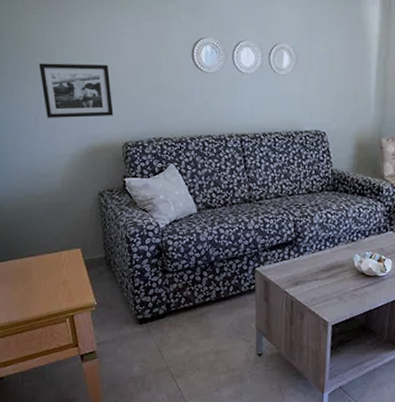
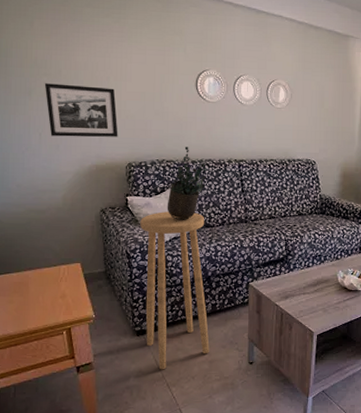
stool: none [139,193,215,360] -> present [140,212,210,370]
potted plant: none [165,122,209,202] -> present [167,146,210,220]

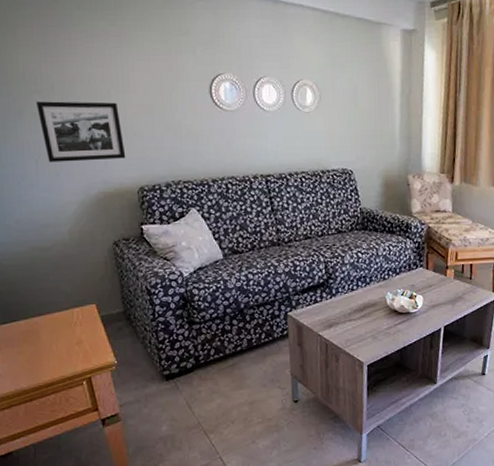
stool: present [140,212,210,370] -> none [159,238,249,417]
potted plant: present [167,146,210,220] -> none [188,164,233,248]

